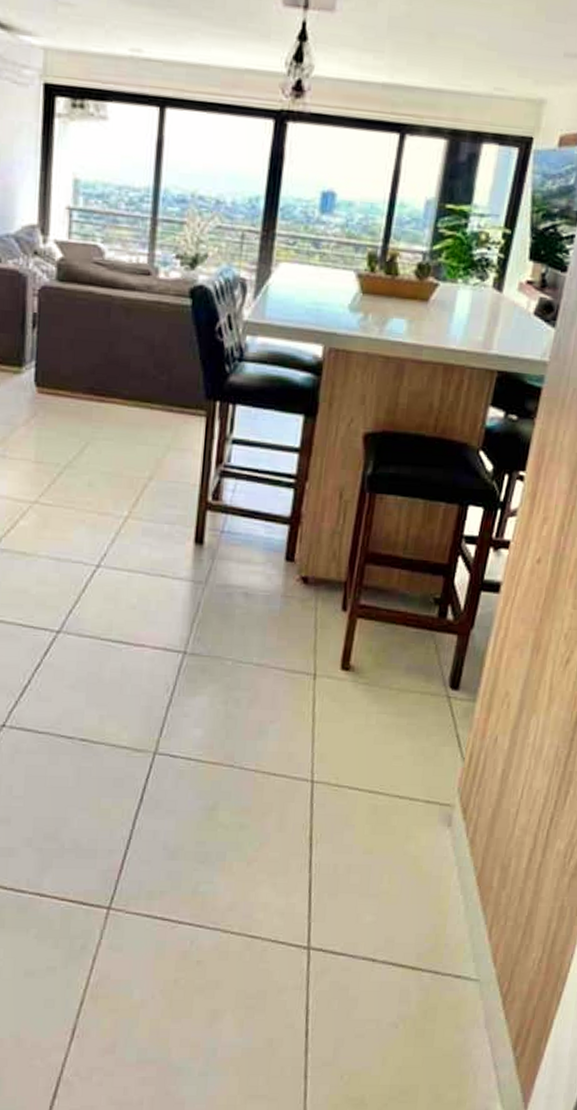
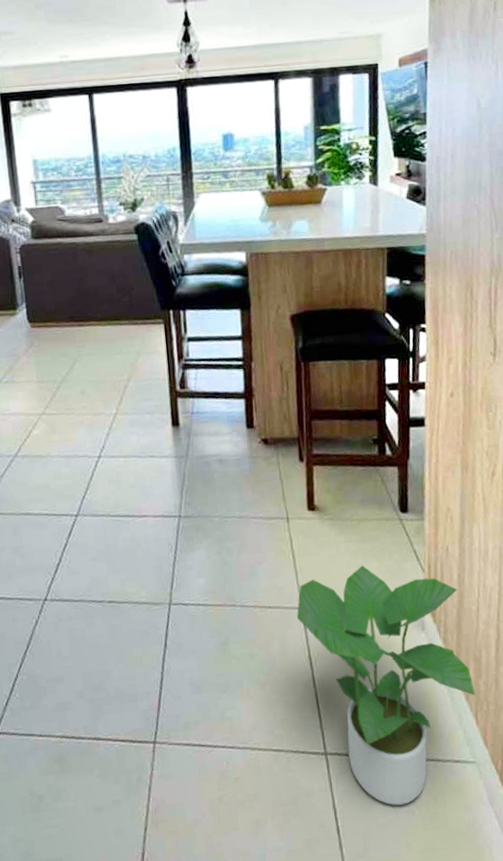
potted plant: none [303,743,499,1016] -> present [296,565,476,806]

